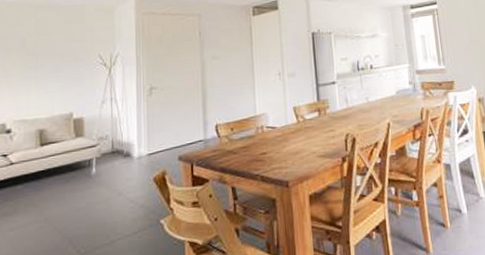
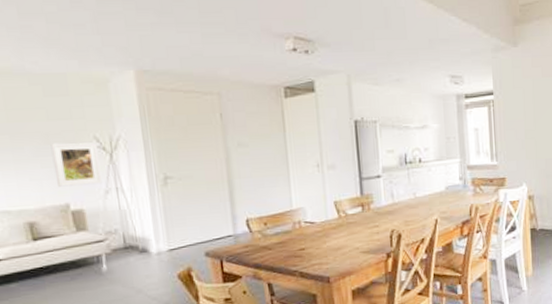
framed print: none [65,60,101,98] -> present [50,142,103,187]

